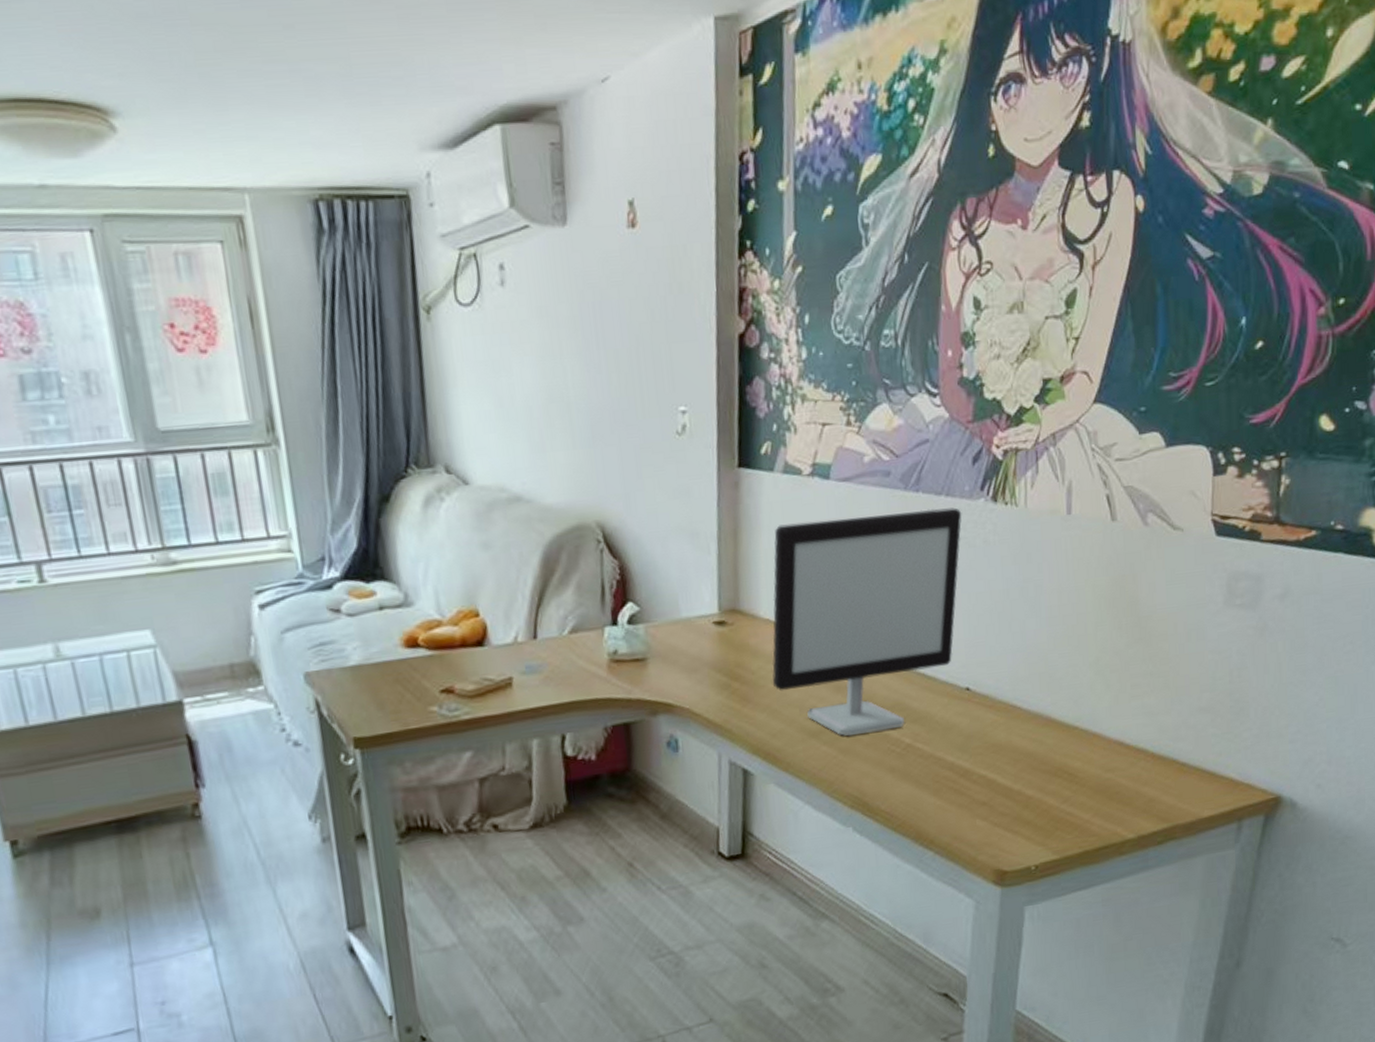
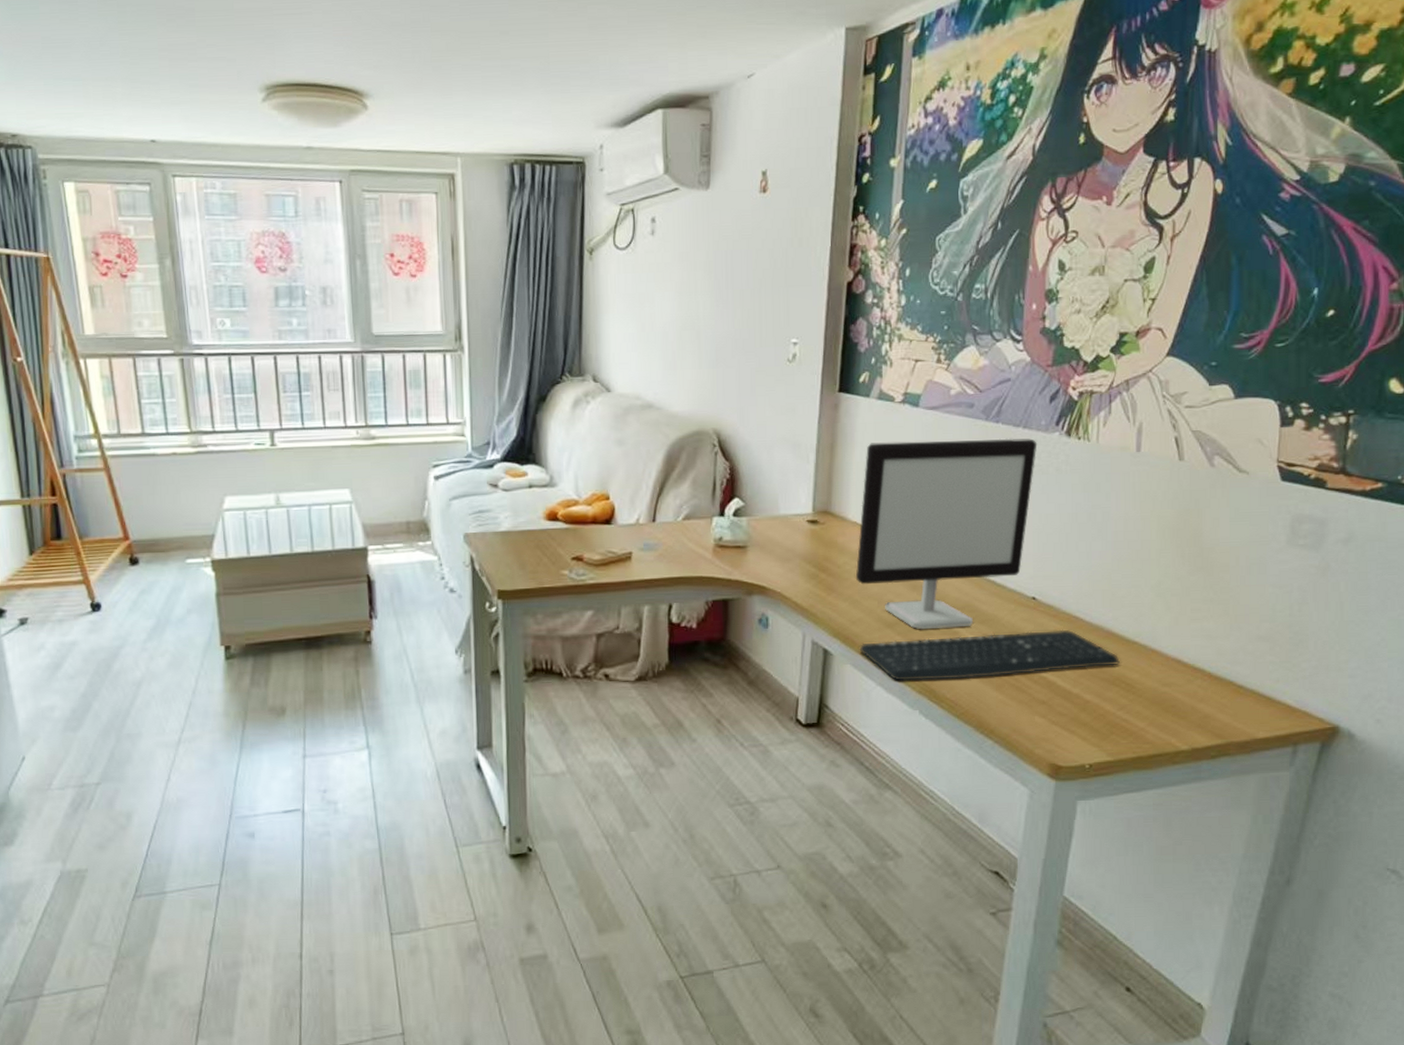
keyboard: none [782,720,1061,797] -> present [859,629,1120,681]

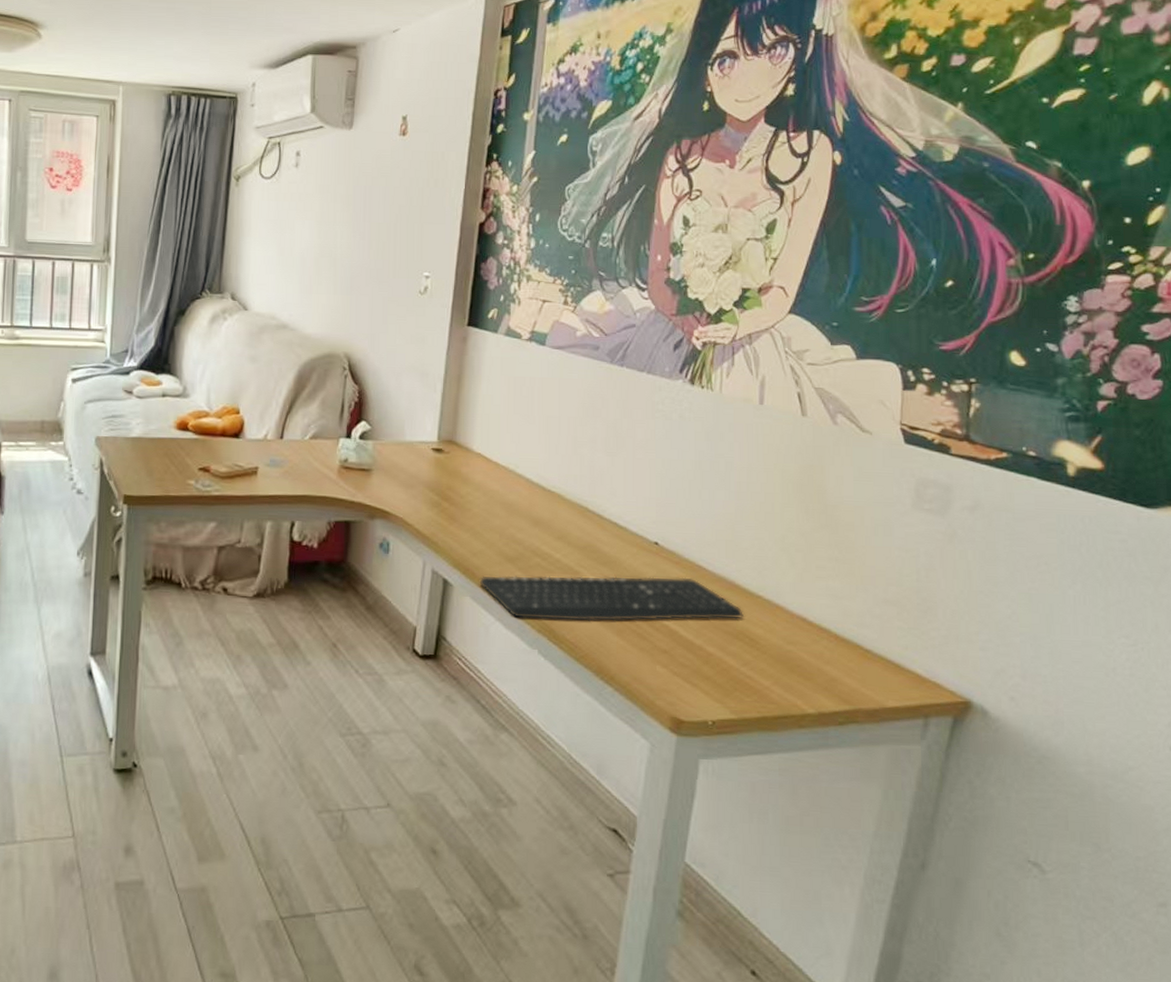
computer monitor: present [855,438,1038,629] -> none [478,377,661,567]

